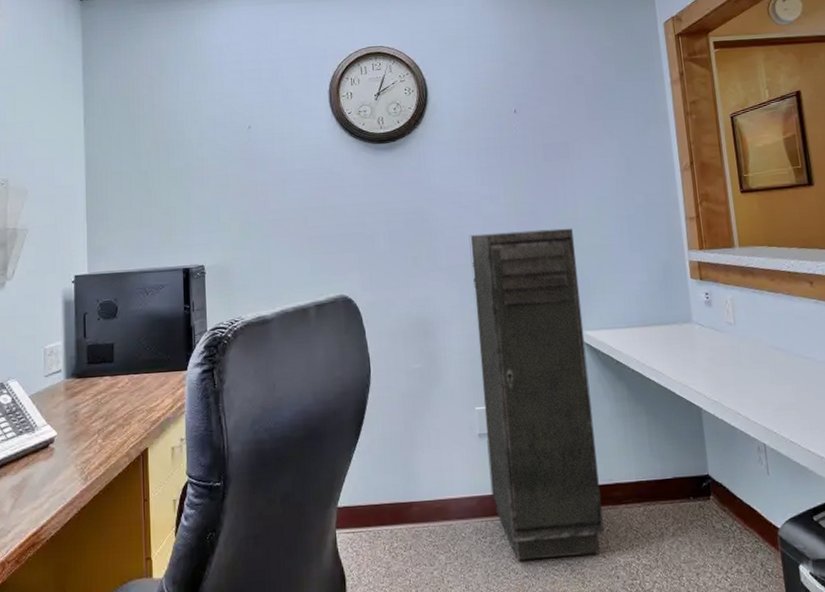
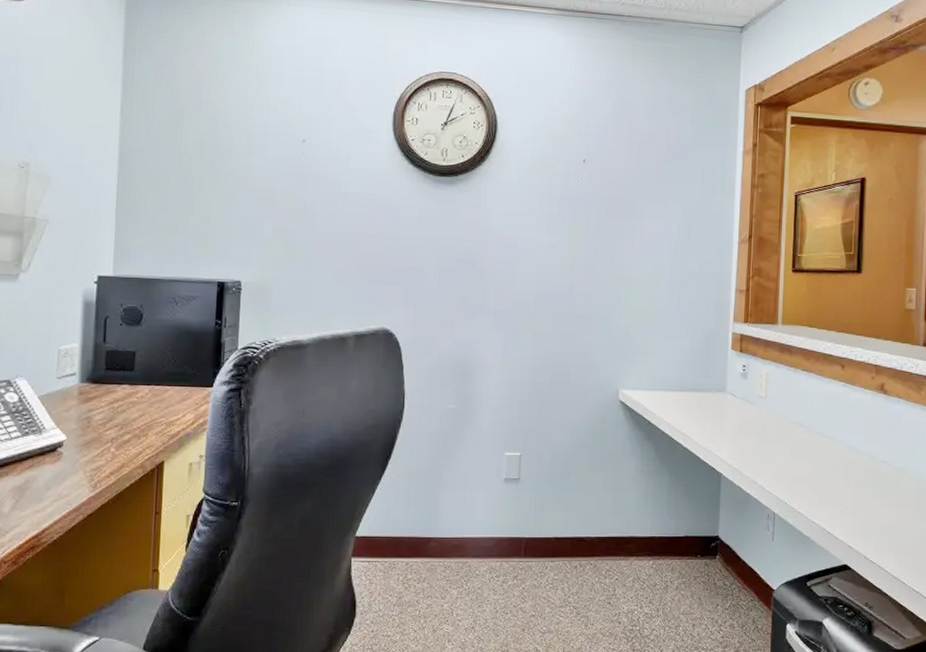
storage cabinet: present [469,228,604,561] -> none [509,282,624,601]

